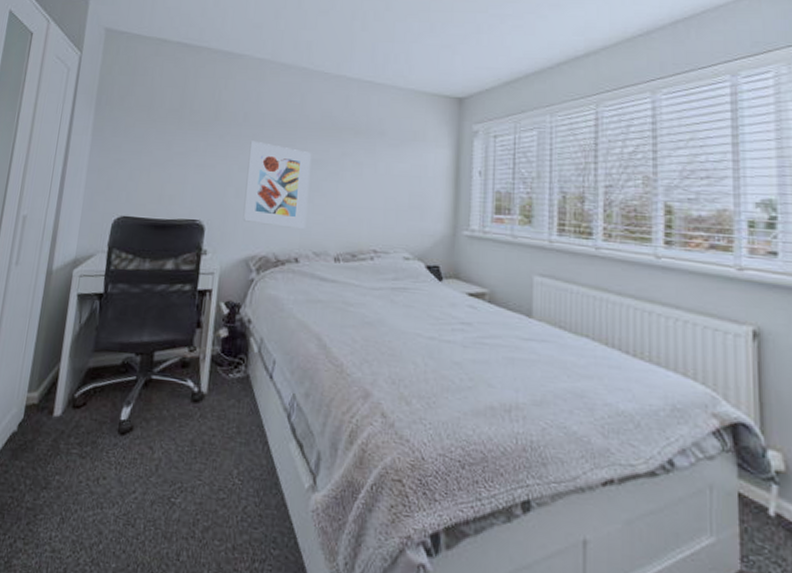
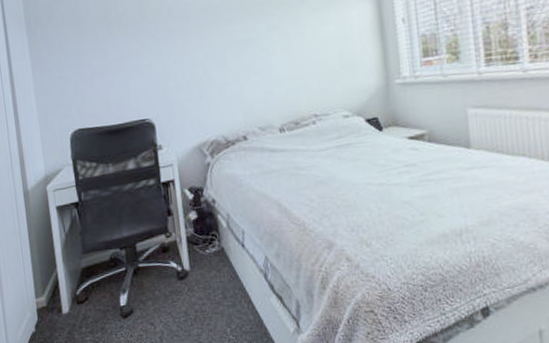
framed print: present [242,140,311,229] -> none [179,32,247,112]

